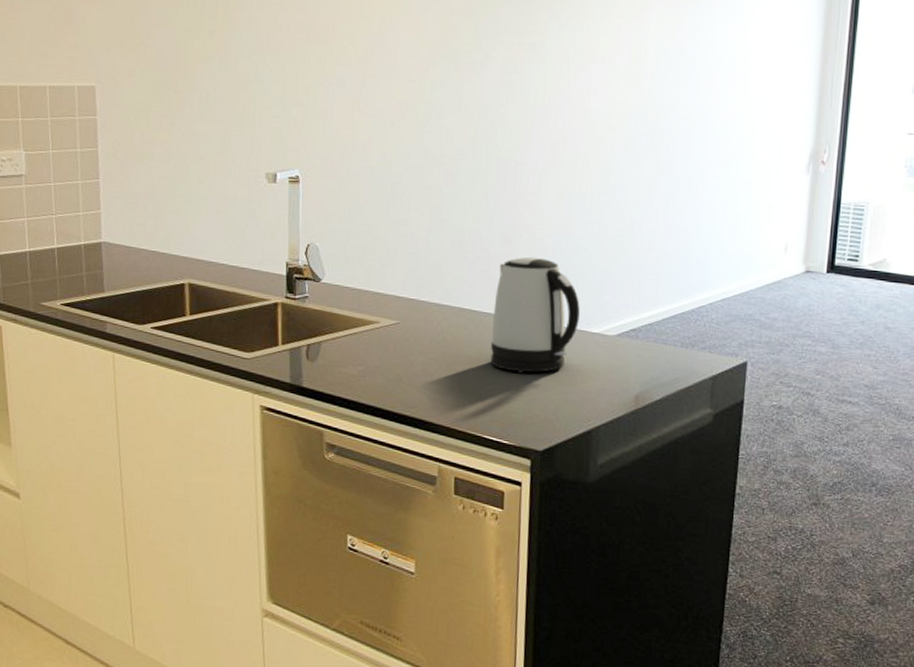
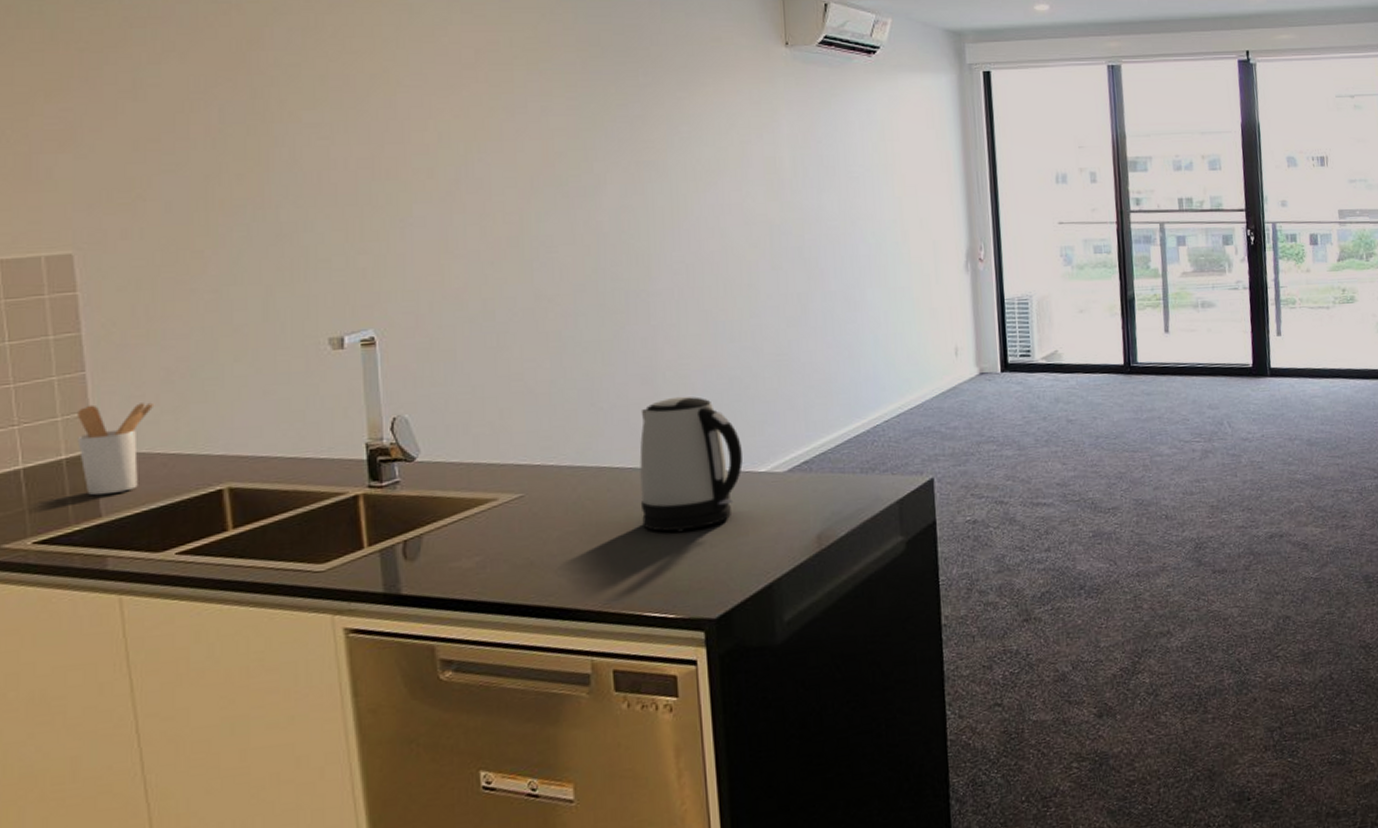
utensil holder: none [92,205,143,276] -> present [77,402,155,496]

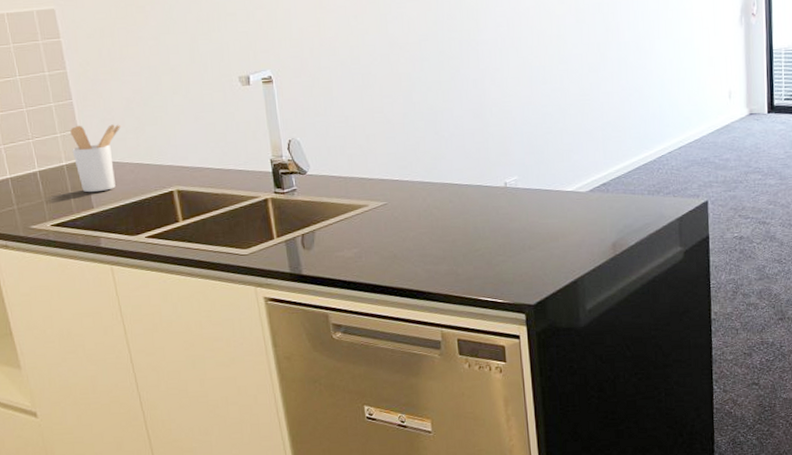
kettle: present [639,396,743,532] -> none [473,128,554,236]

